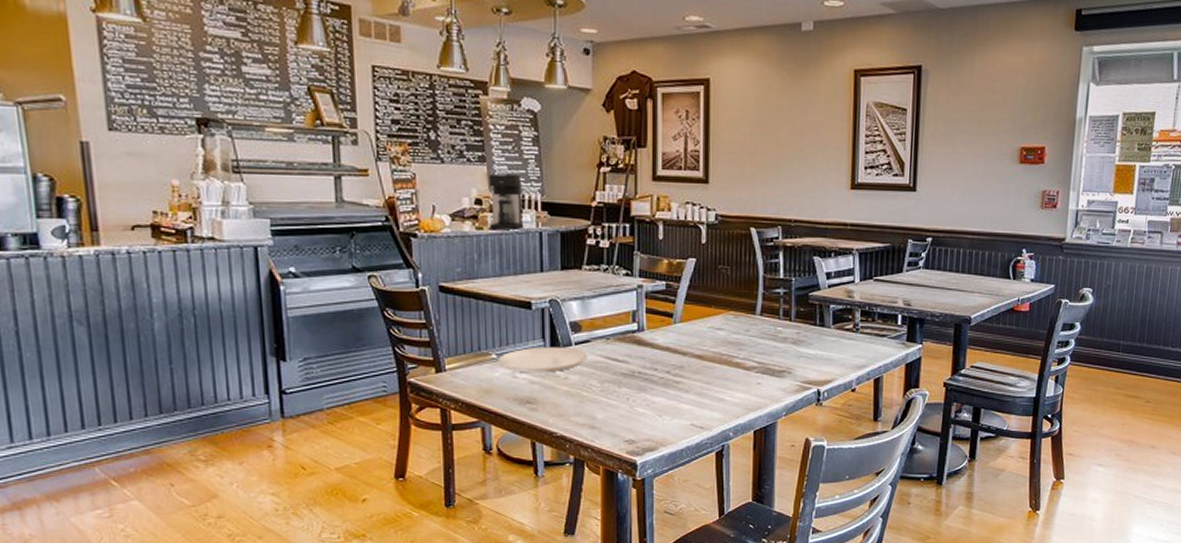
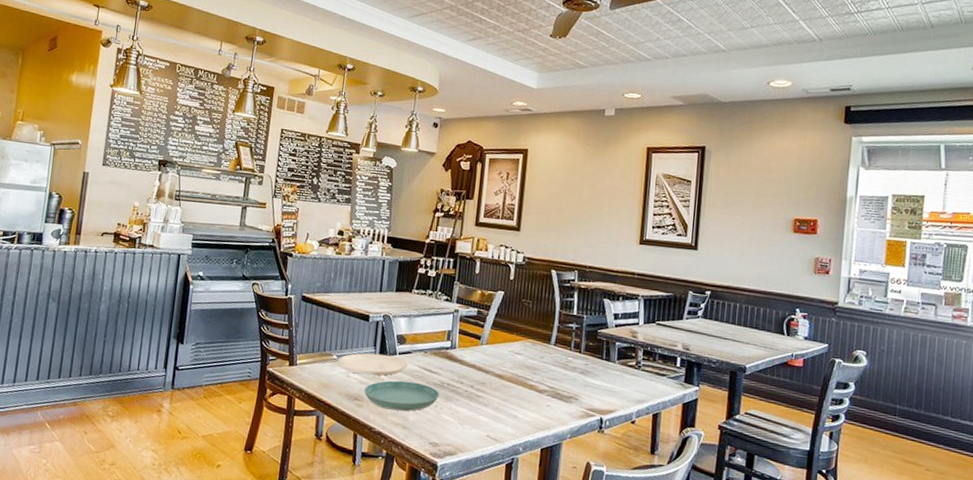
coffee maker: present [488,173,524,231] -> none [346,212,375,257]
saucer: none [537,375,630,410] -> present [364,380,440,412]

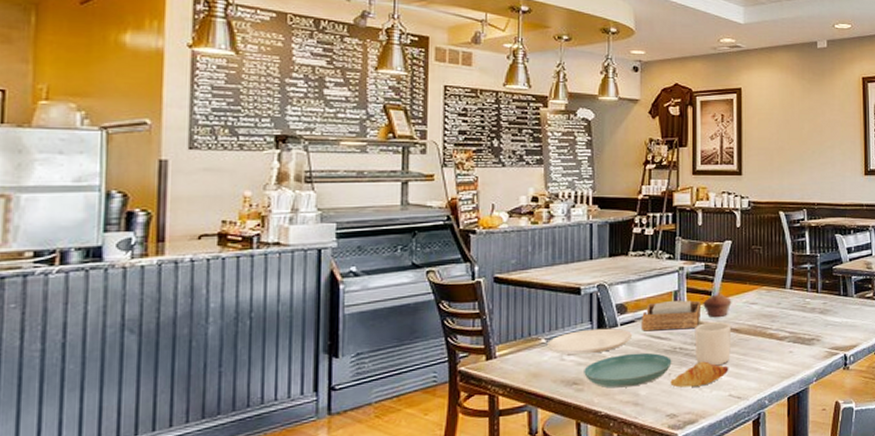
napkin holder: none [416,338,471,369] -> present [642,300,702,332]
croissant: none [436,399,490,422] -> present [670,361,729,388]
mug: none [460,364,495,406] -> present [695,322,731,366]
muffin: none [472,339,499,361] -> present [703,294,732,317]

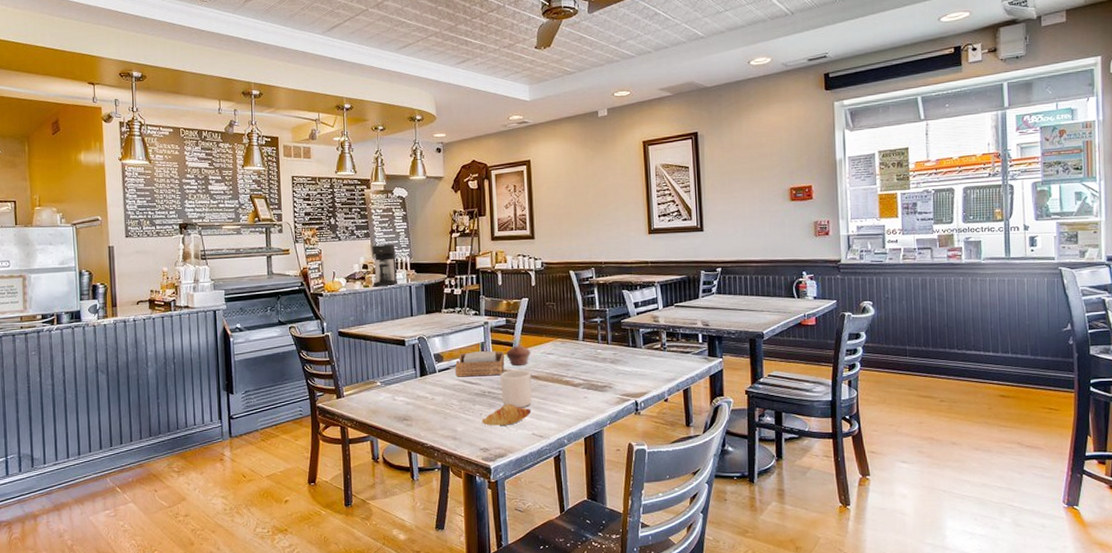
coffee maker: none [544,173,576,224] -> present [372,244,398,287]
plate: present [548,328,633,355] -> none [382,374,449,396]
saucer: present [584,352,672,388] -> none [411,395,482,424]

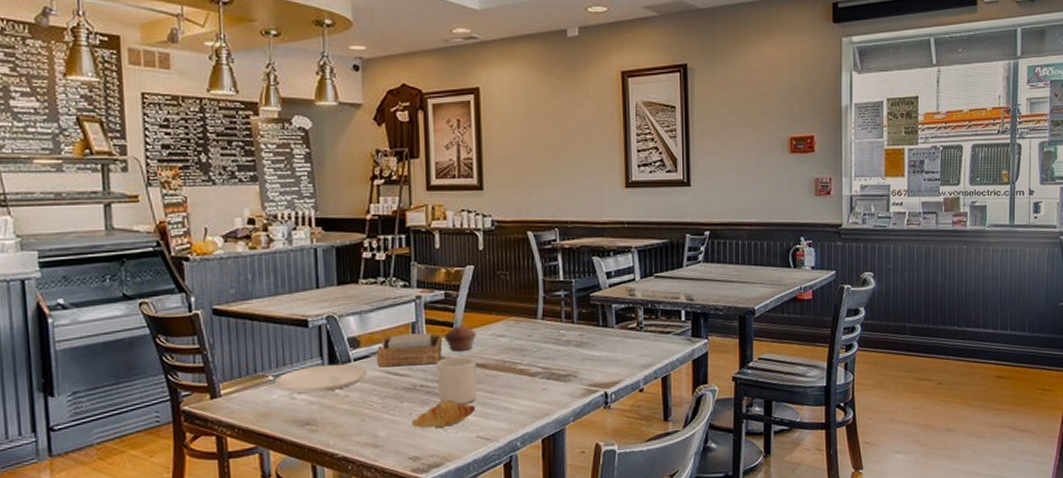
coffee maker: present [372,244,398,287] -> none [261,191,299,249]
plate: none [382,374,449,396] -> present [275,364,368,394]

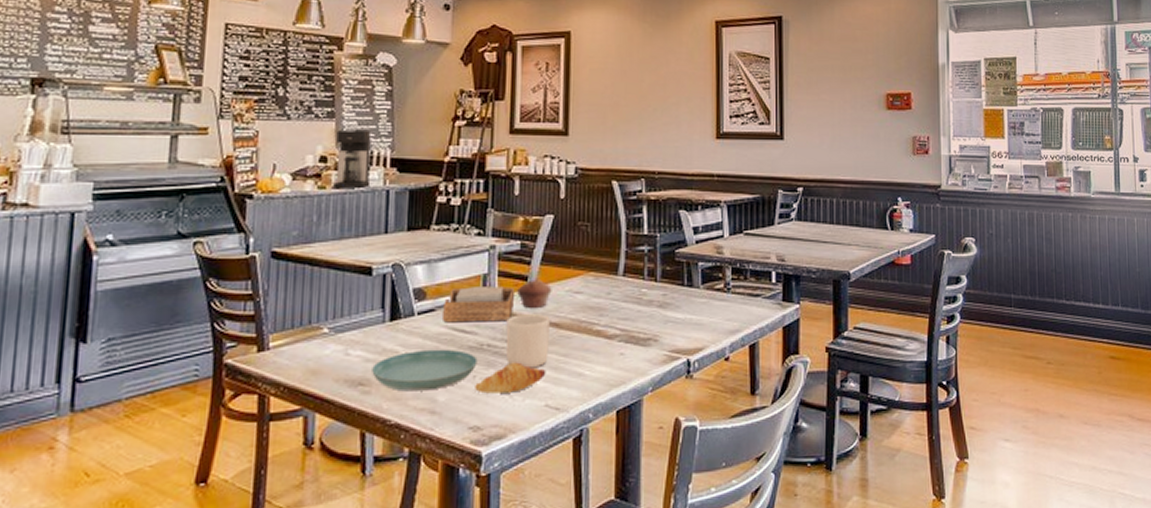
coffee maker: none [261,191,299,249] -> present [333,129,371,189]
plate: present [275,364,368,394] -> none [330,317,432,349]
saucer: none [316,390,412,429] -> present [372,349,478,392]

